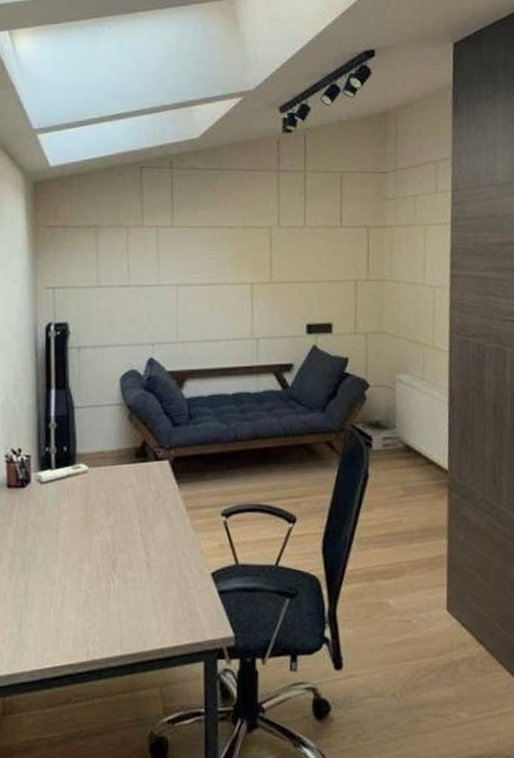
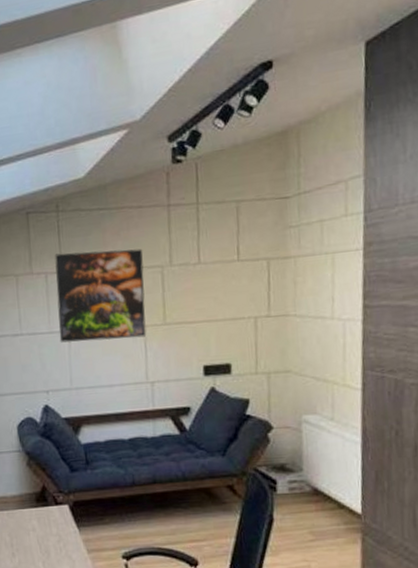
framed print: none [166,208,253,297] -> present [54,248,147,343]

